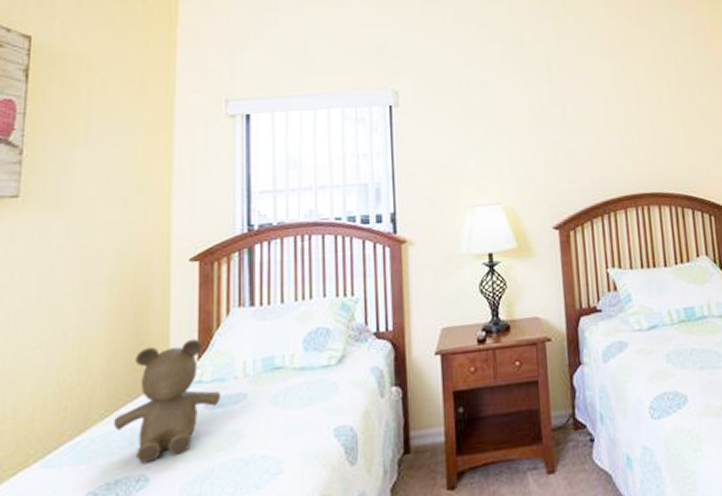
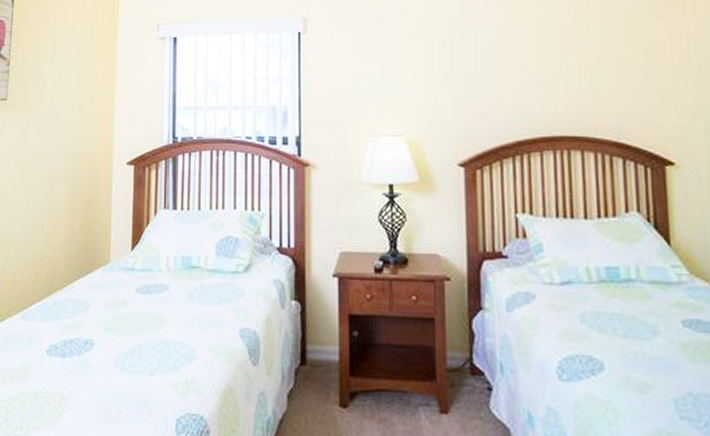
teddy bear: present [114,338,222,464] -> none [70,231,149,331]

